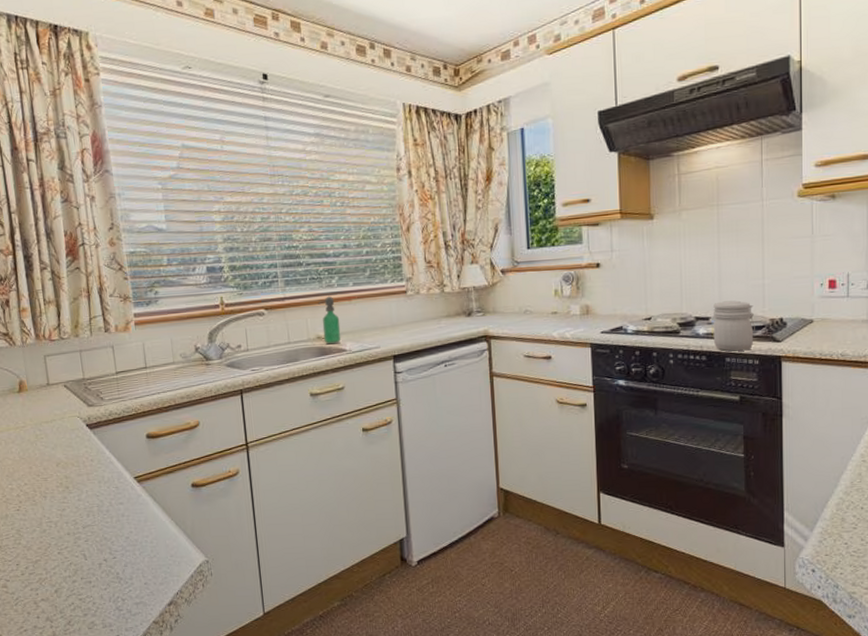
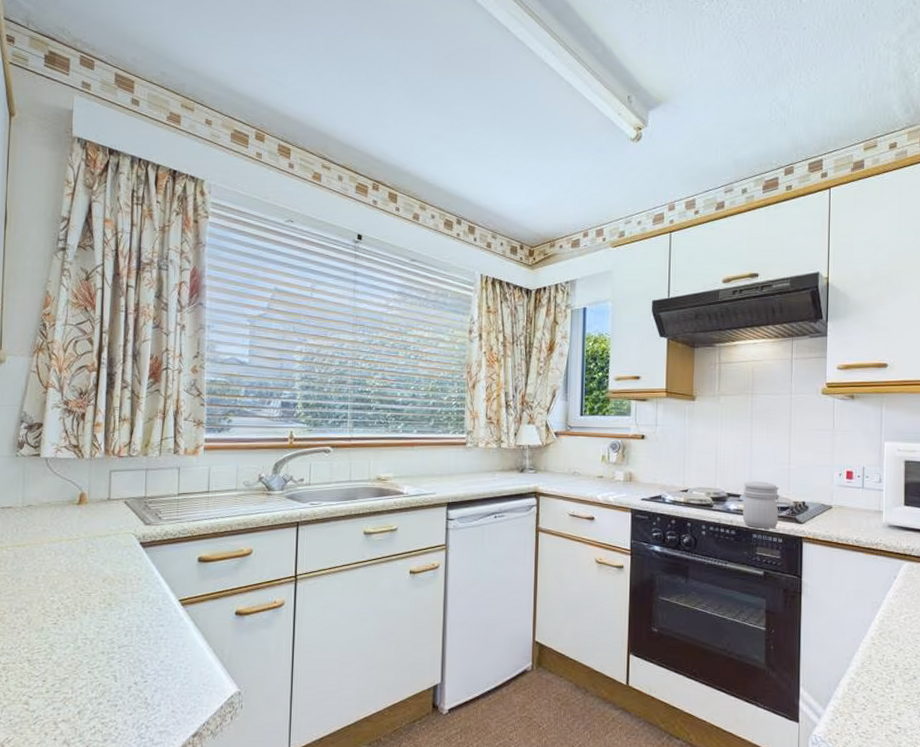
soap dispenser: present [318,297,341,345] -> none [382,441,401,487]

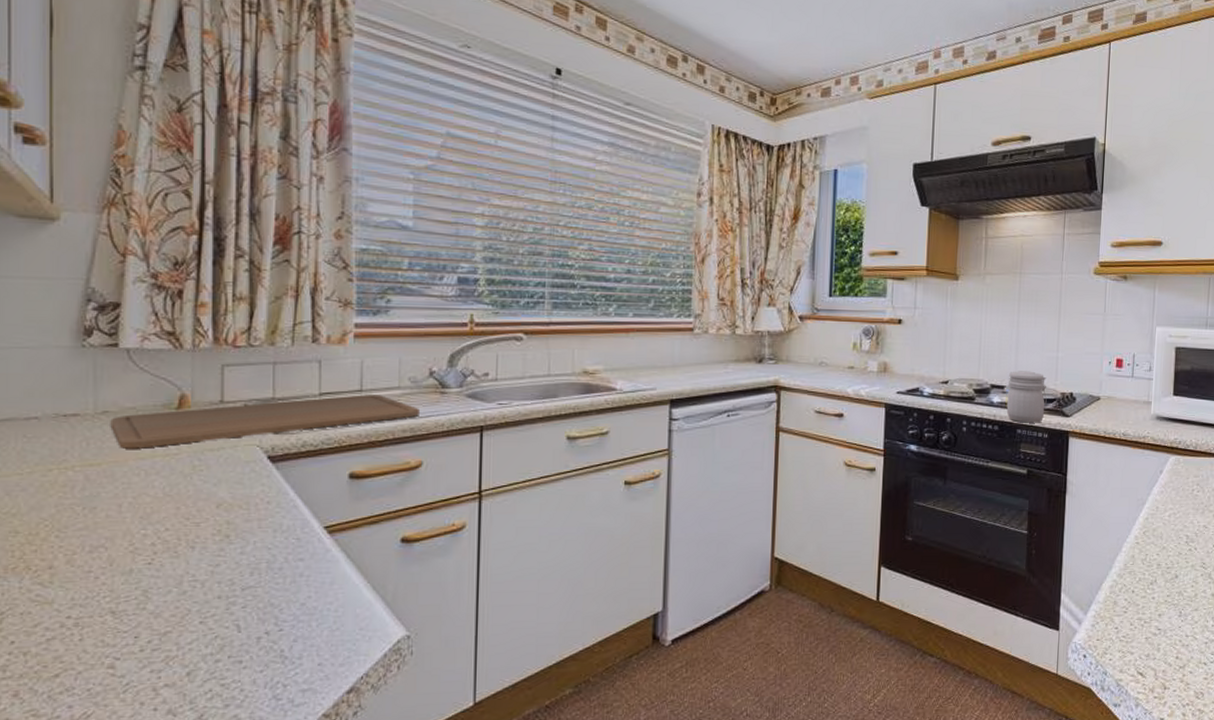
chopping board: none [32,495,251,534] -> present [110,395,419,449]

